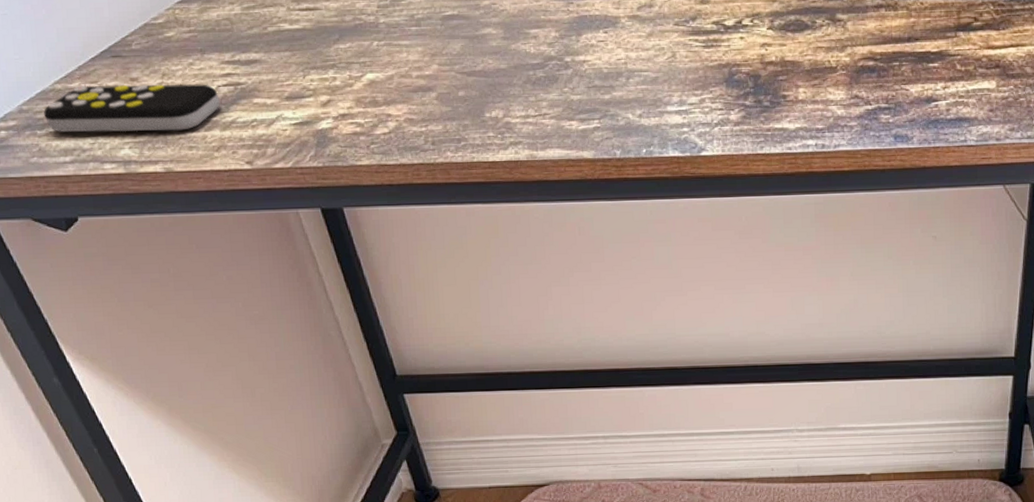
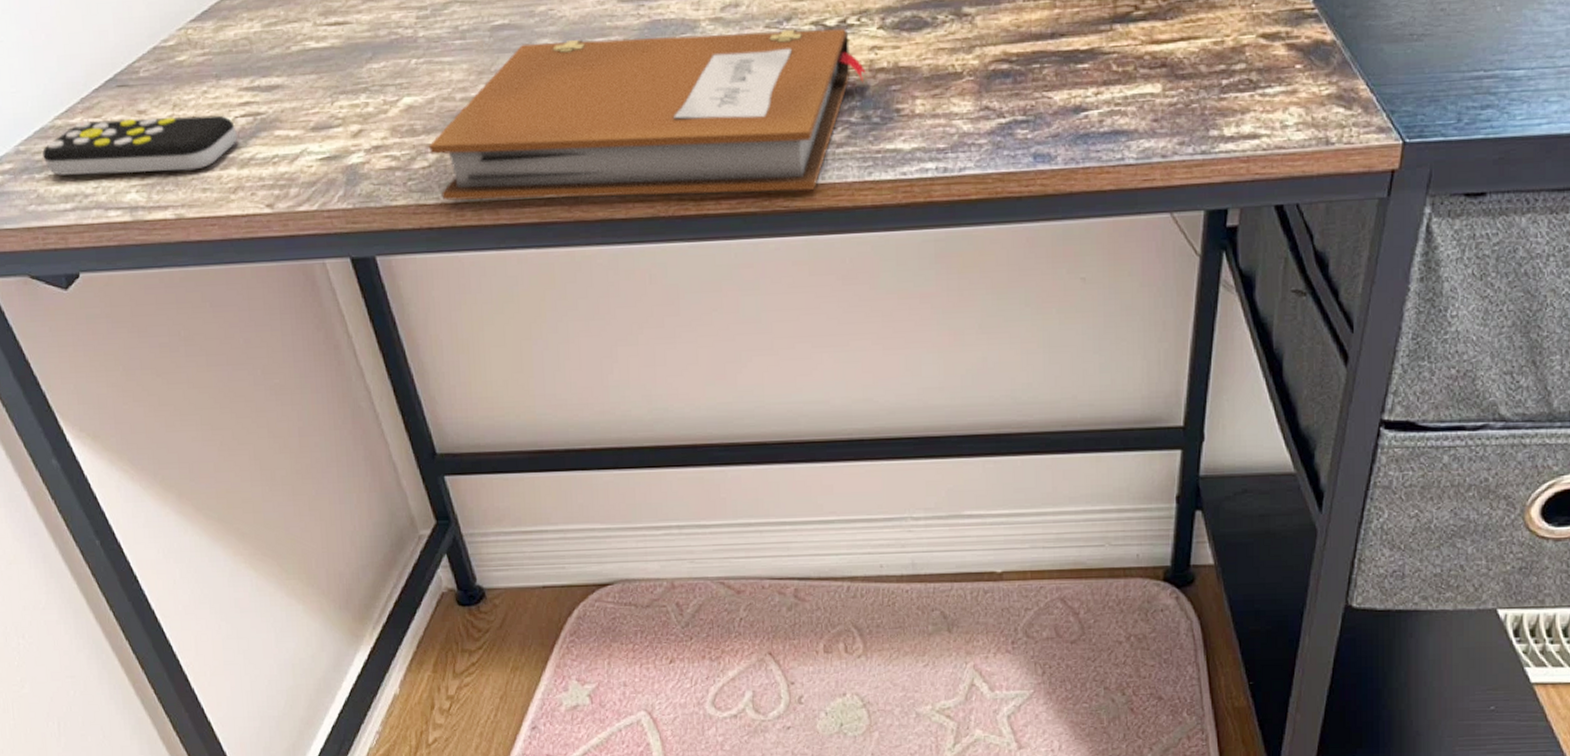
notebook: none [389,27,758,162] -> present [429,27,866,201]

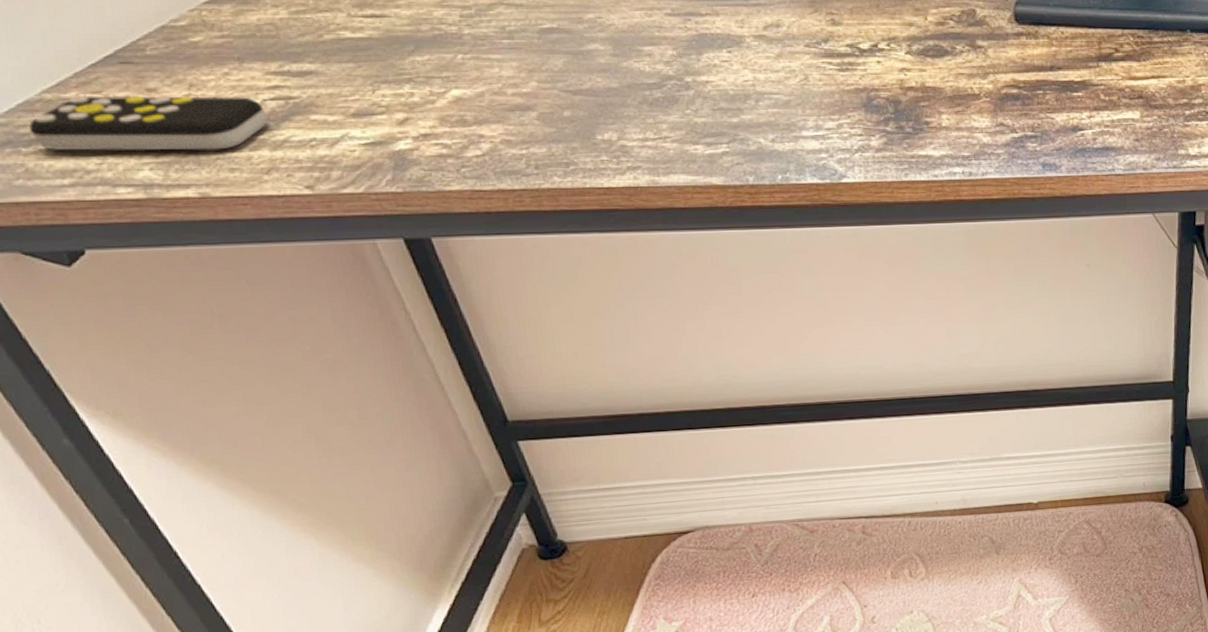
notebook: present [429,27,866,201] -> none [482,47,897,188]

